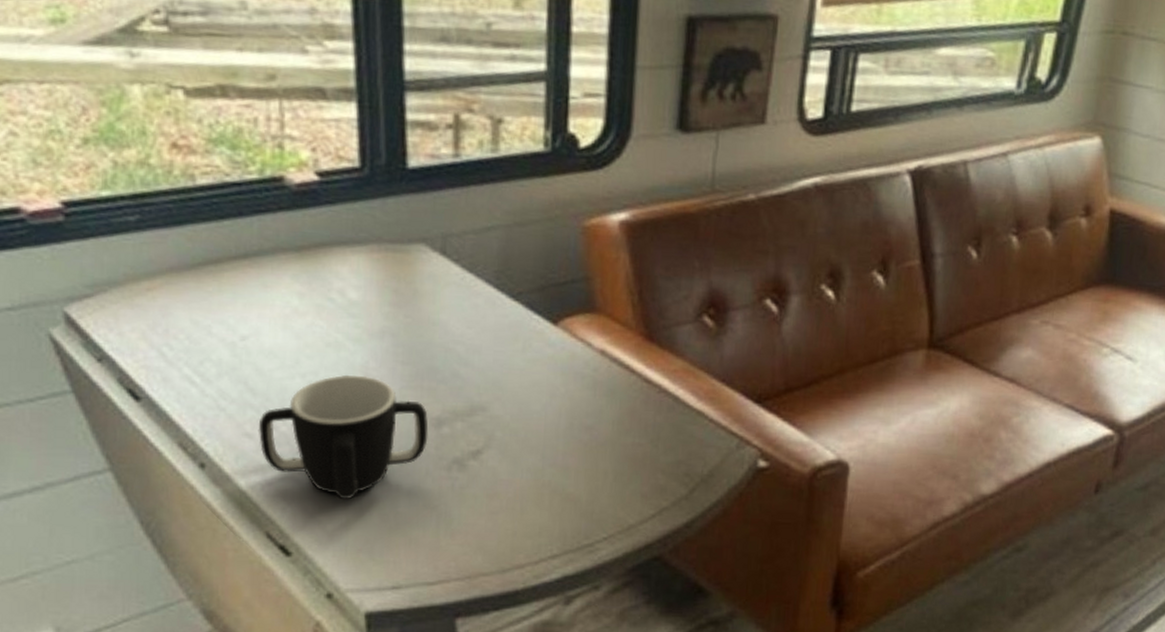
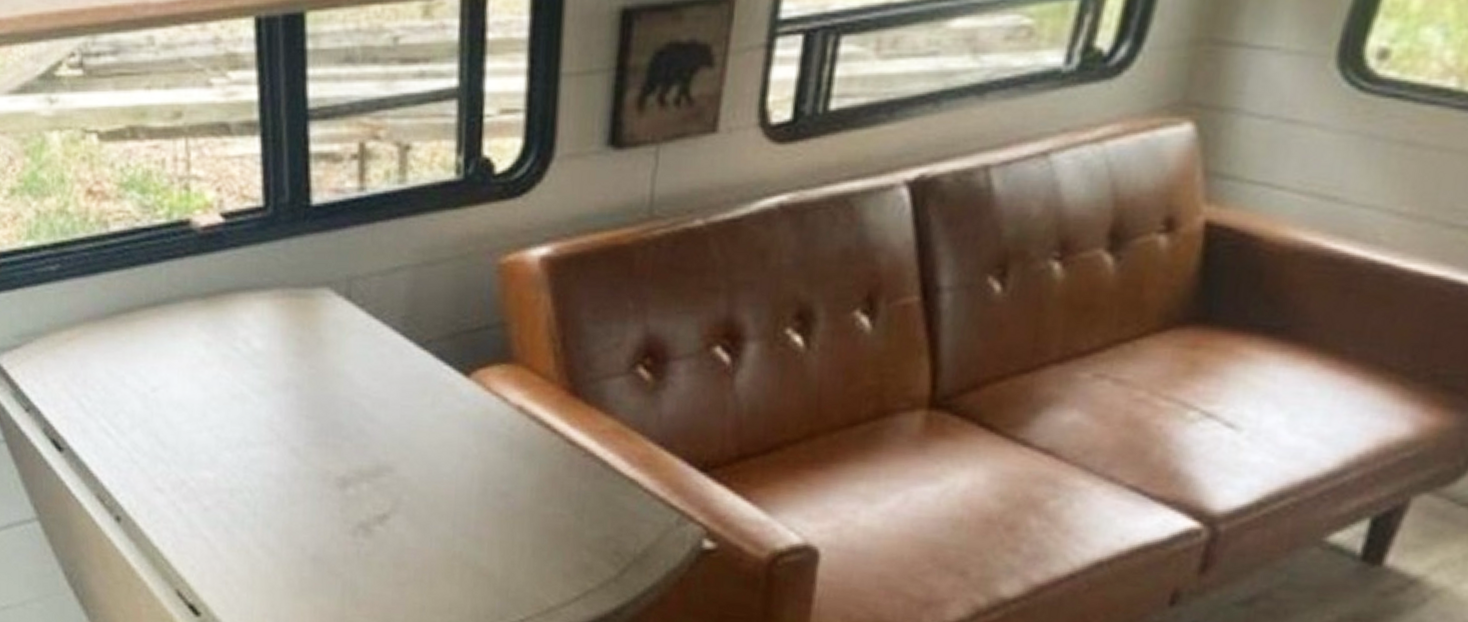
mug: present [258,375,429,500] -> none [168,430,334,561]

